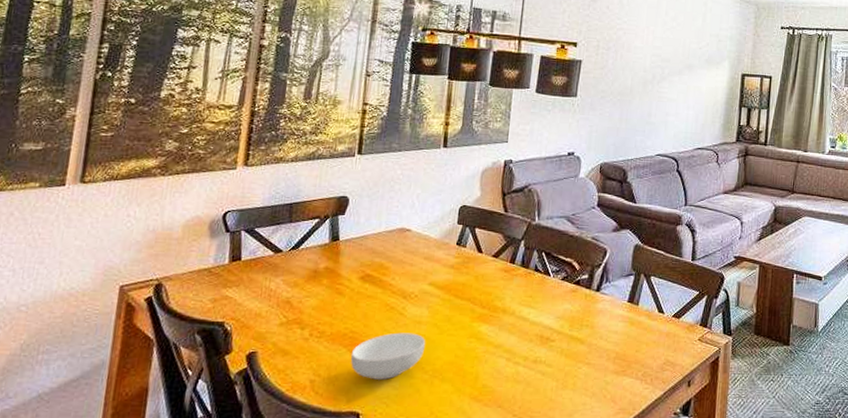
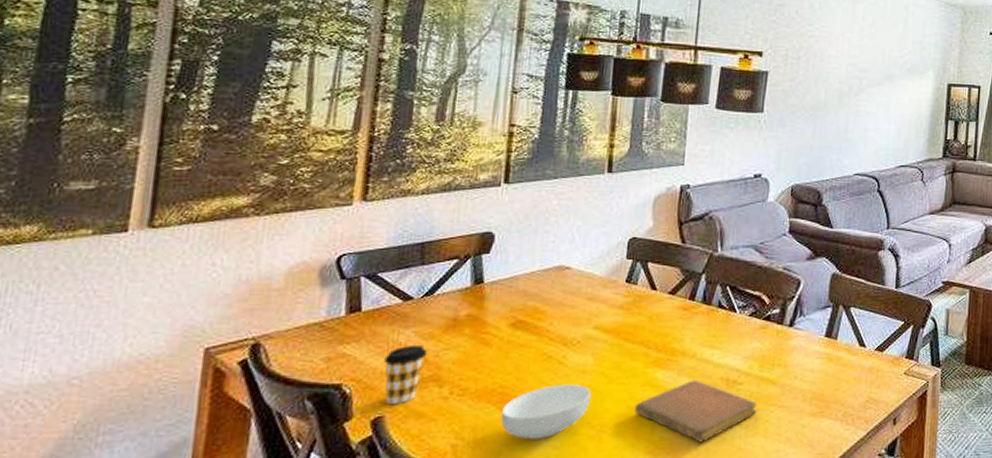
coffee cup: none [258,291,293,342] -> present [384,344,428,404]
notebook: none [462,335,567,392] -> present [635,379,757,443]

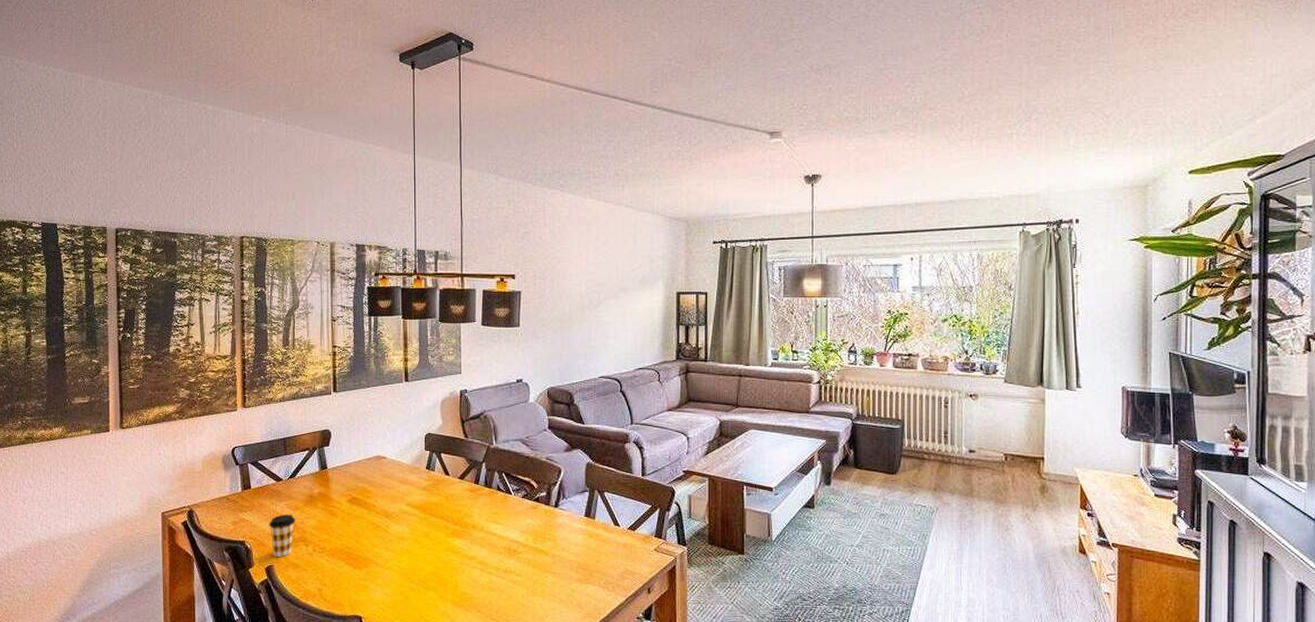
cereal bowl: present [500,384,592,440] -> none [348,547,410,588]
notebook: present [635,379,757,443] -> none [442,548,534,598]

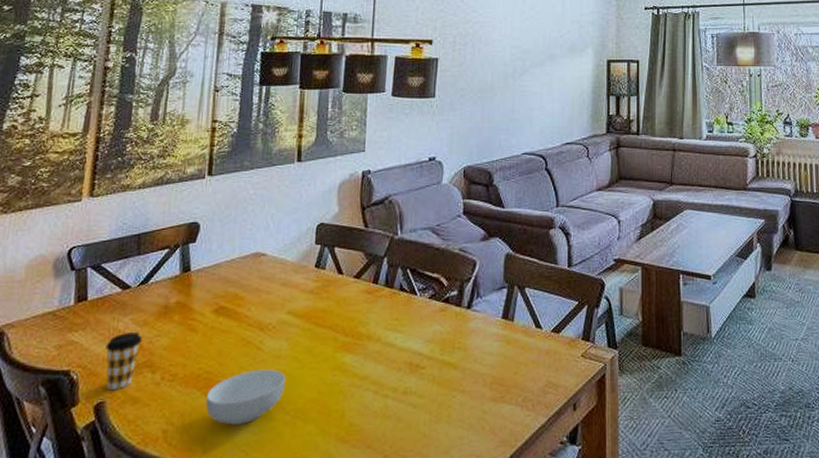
cereal bowl: none [348,547,410,588] -> present [205,369,286,425]

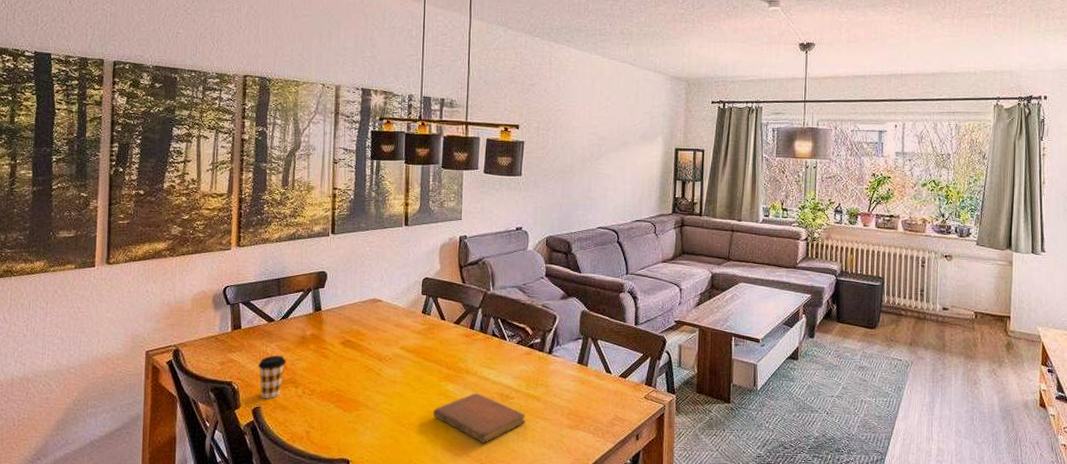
cereal bowl: present [205,369,286,425] -> none [338,391,401,432]
notebook: none [325,364,440,429] -> present [433,393,526,443]

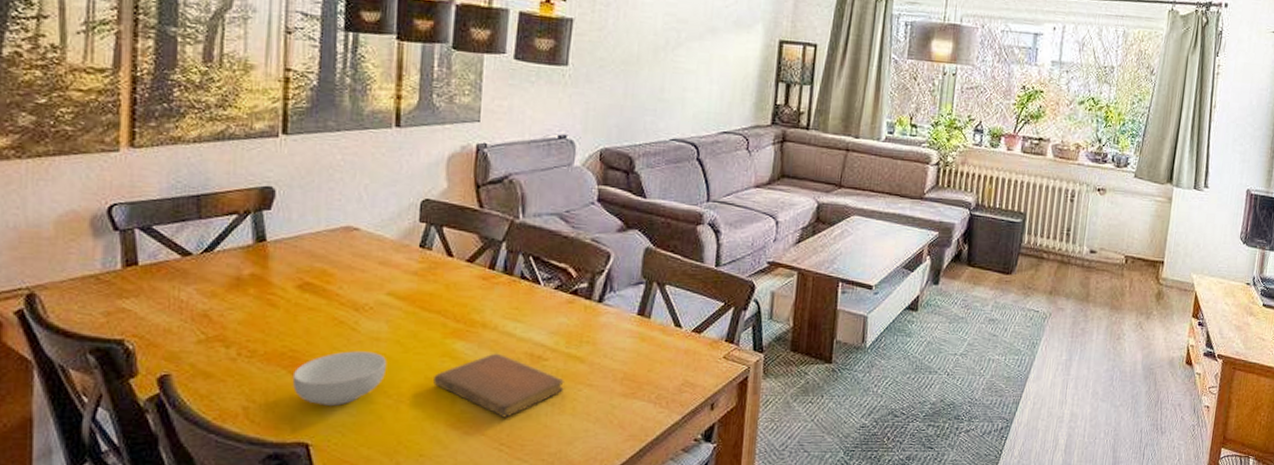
coffee cup: present [258,355,286,398] -> none [166,302,211,362]
cereal bowl: none [338,391,401,432] -> present [292,351,387,406]

